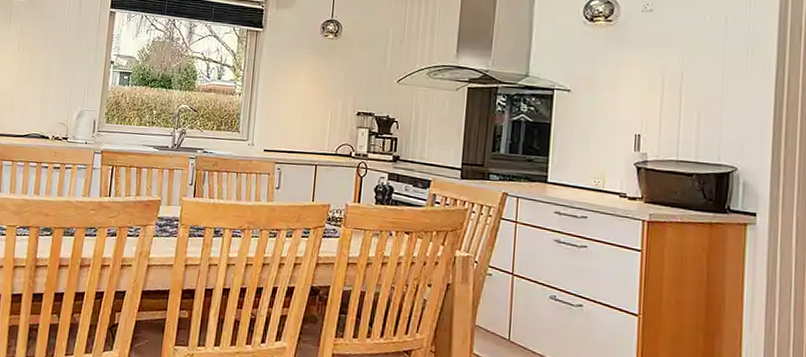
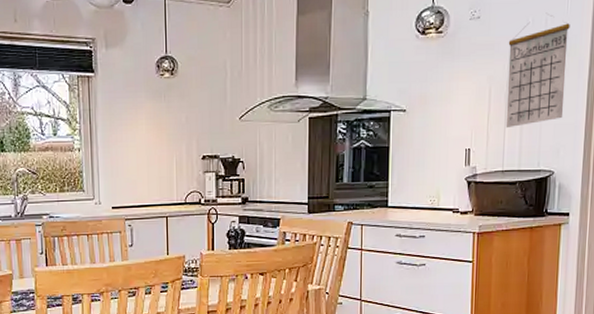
calendar: none [680,11,753,119] -> present [505,12,570,129]

